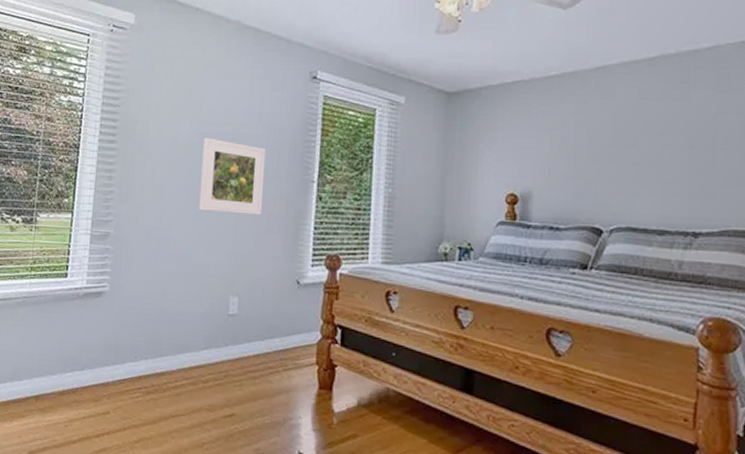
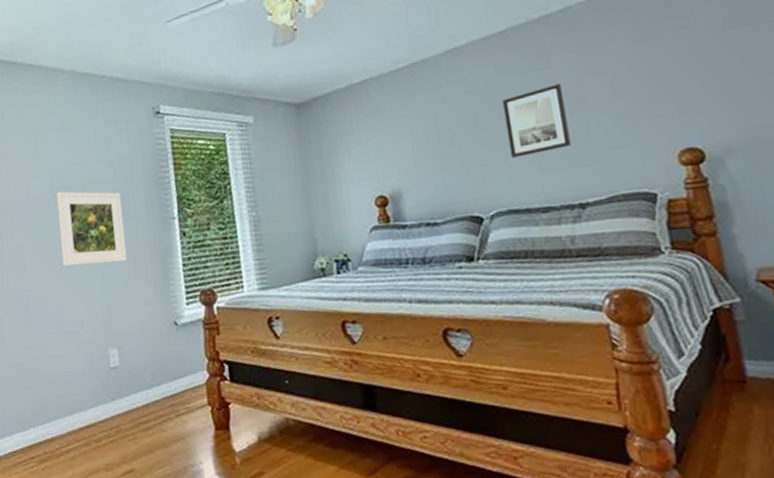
wall art: none [638,116,697,180] -> present [501,83,571,158]

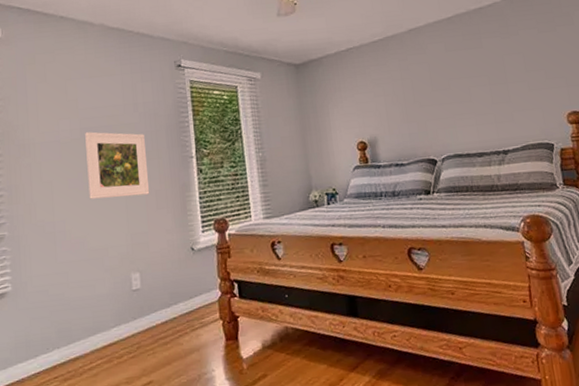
wall art: present [501,83,571,158] -> none [449,60,497,114]

